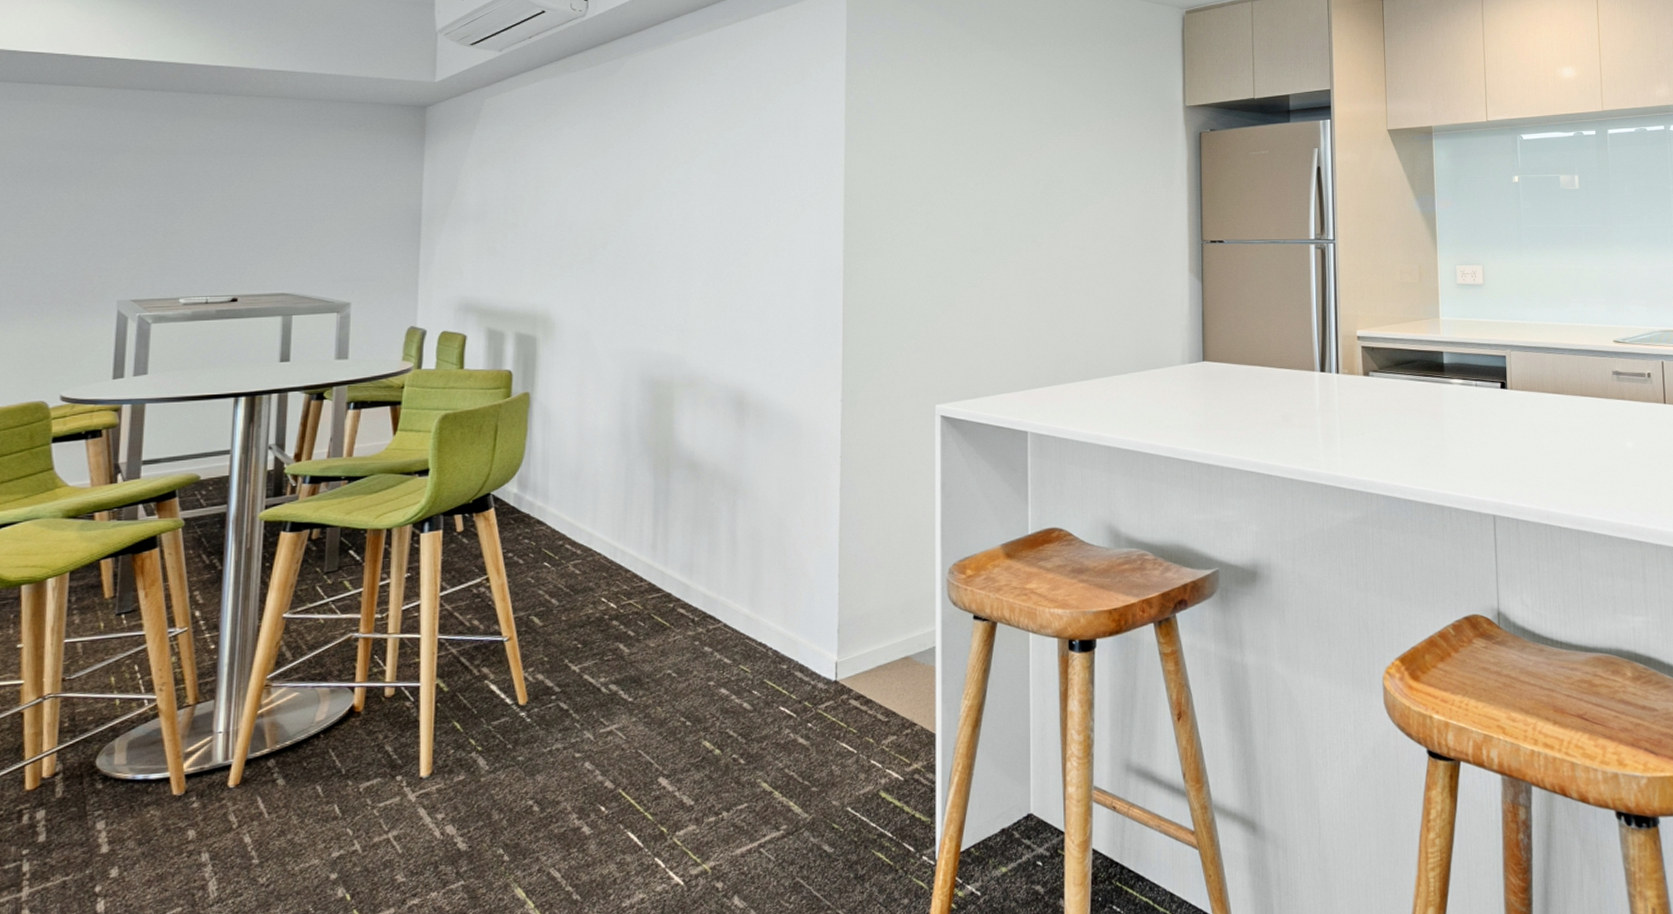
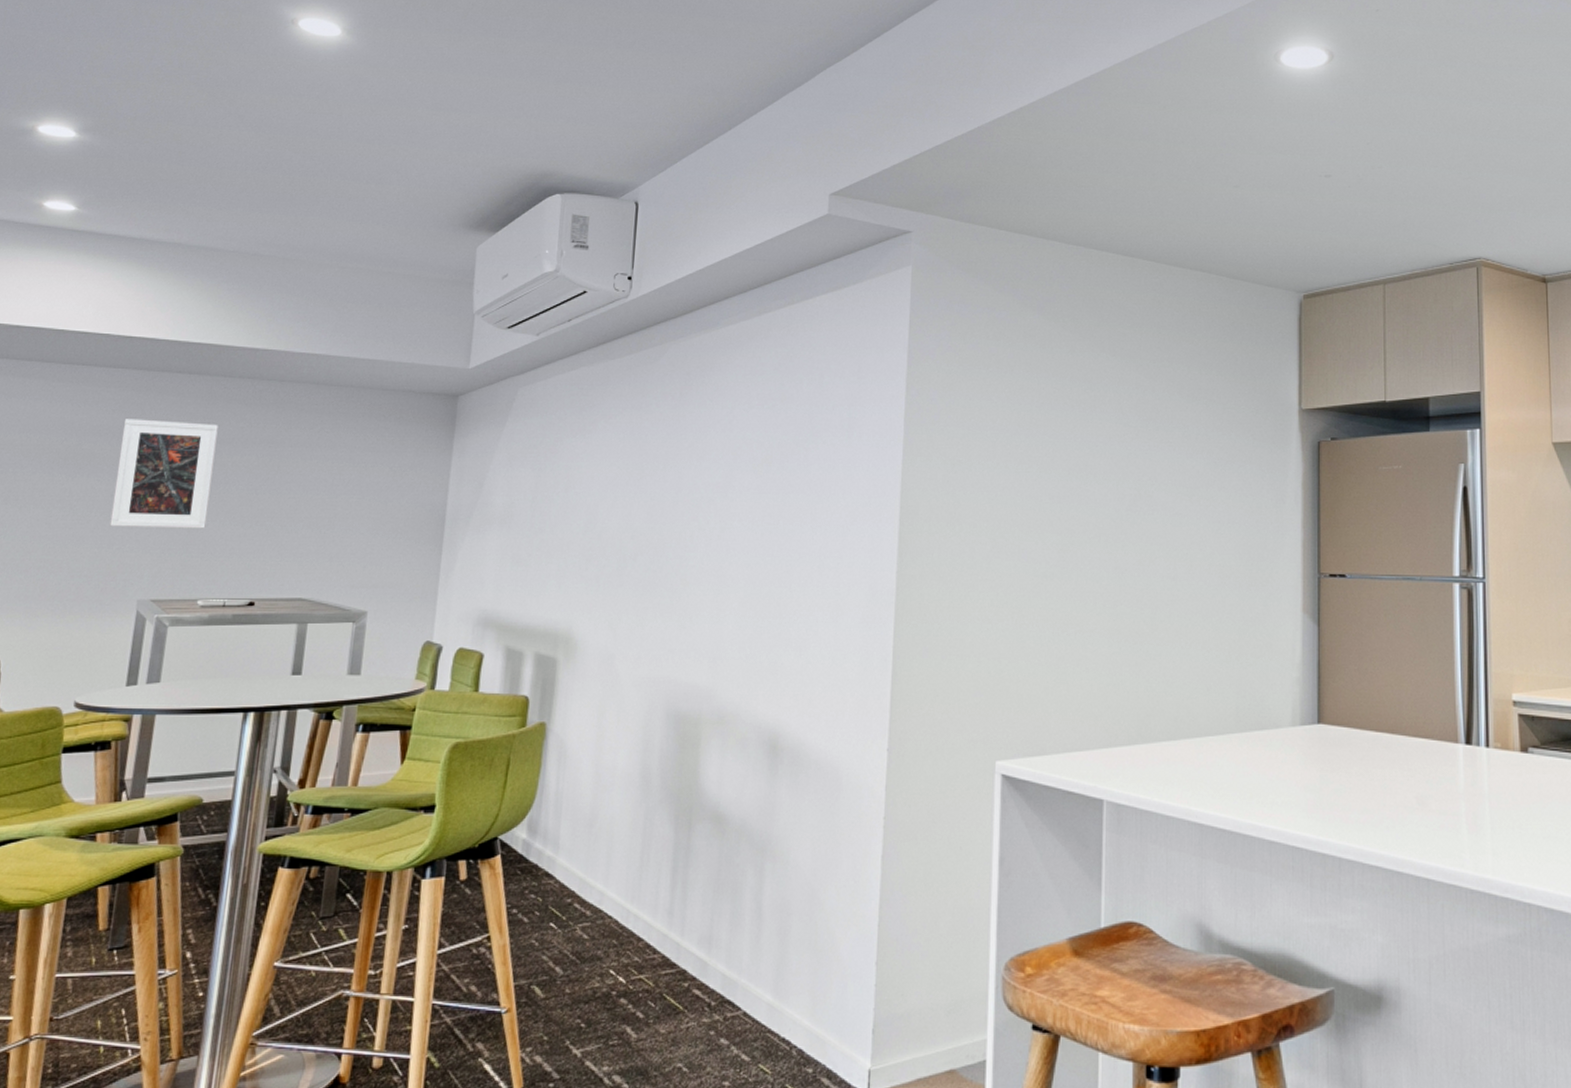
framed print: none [82,133,187,234] -> present [110,419,218,529]

